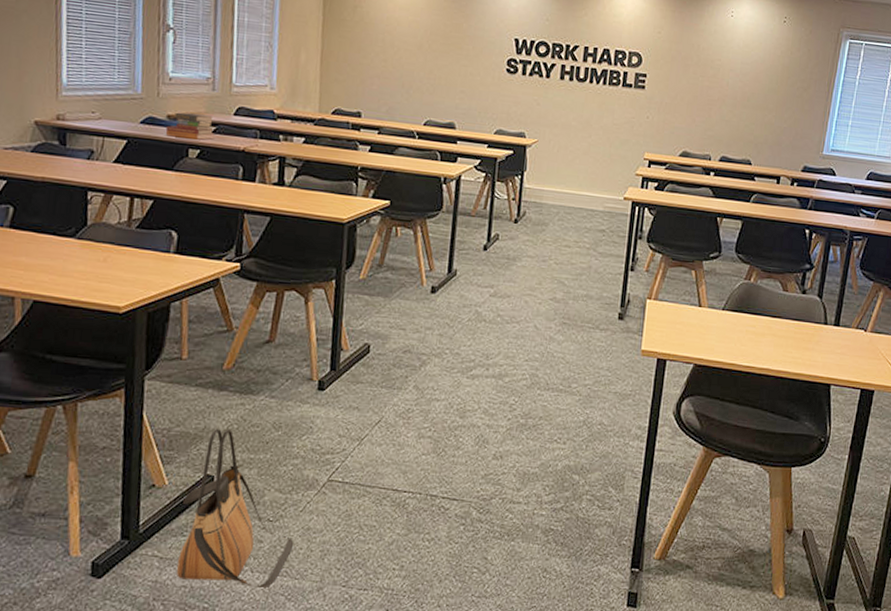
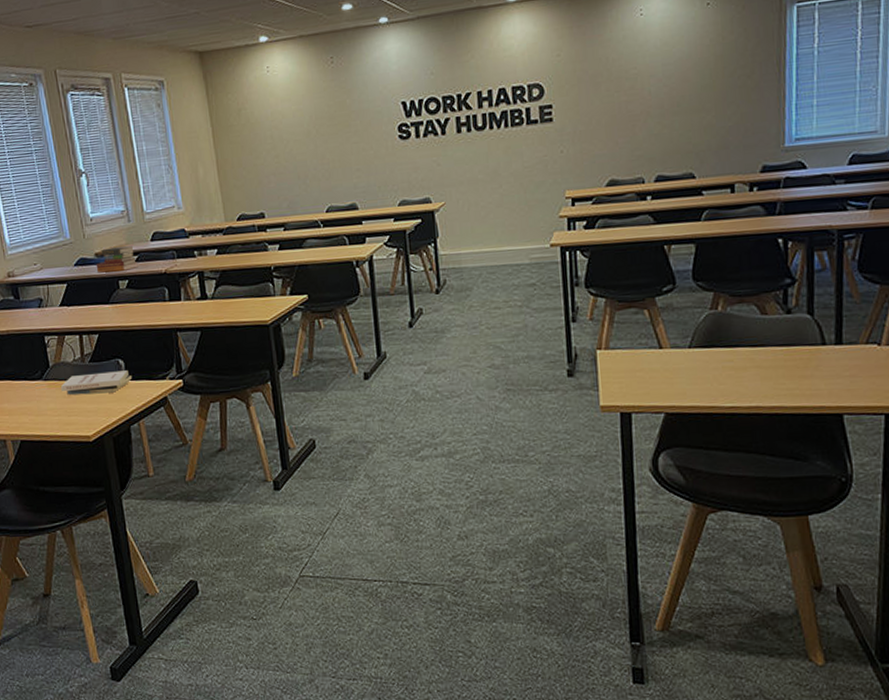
books: none [95,239,184,265] -> present [60,370,133,395]
tote bag: present [177,428,294,589] -> none [175,536,280,684]

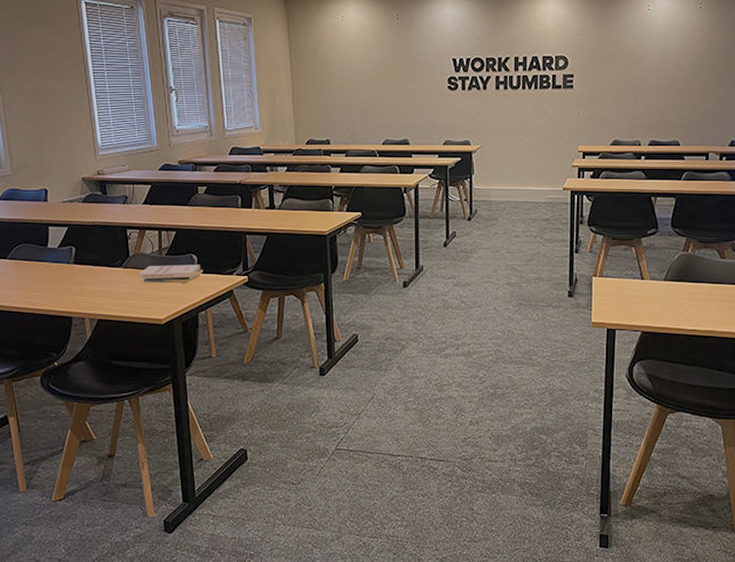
books: present [96,246,138,273] -> none [178,157,216,178]

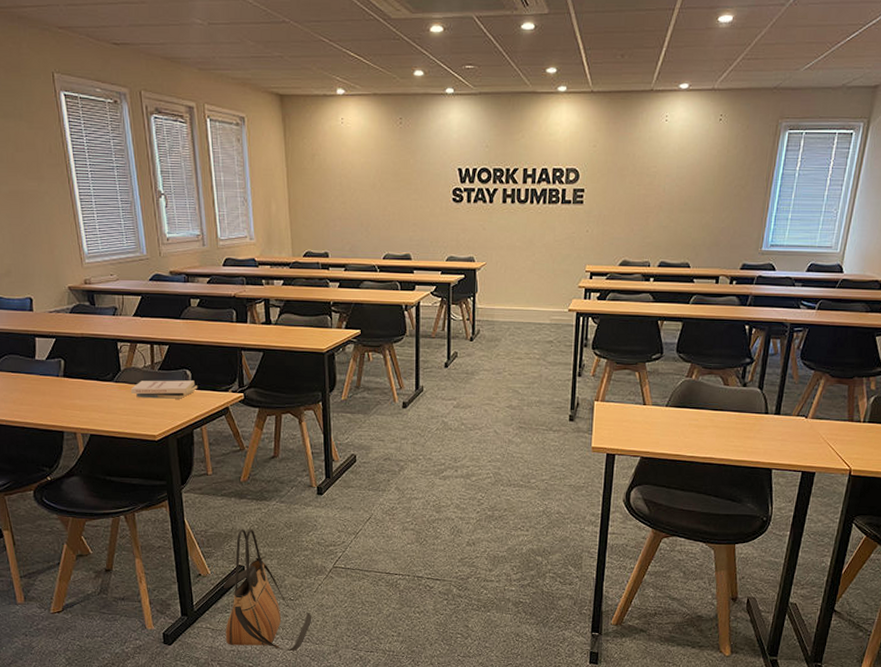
tote bag: none [226,411,314,538] -> present [223,528,312,652]

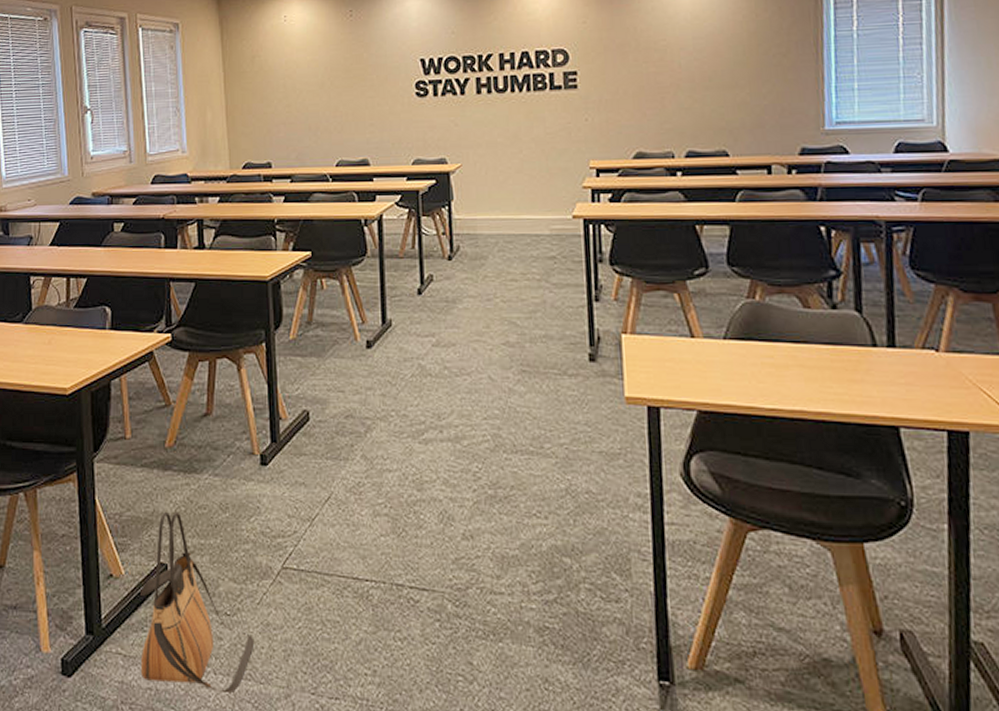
books: present [130,380,198,399] -> none [41,319,118,343]

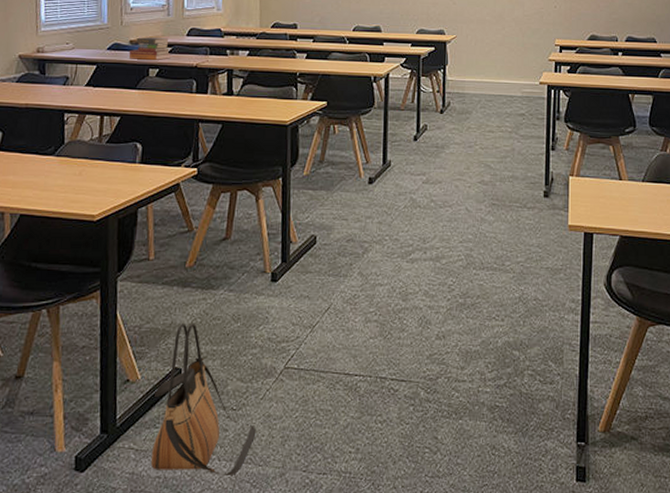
books: none [92,188,135,214] -> present [128,37,171,60]

